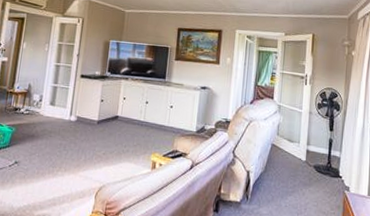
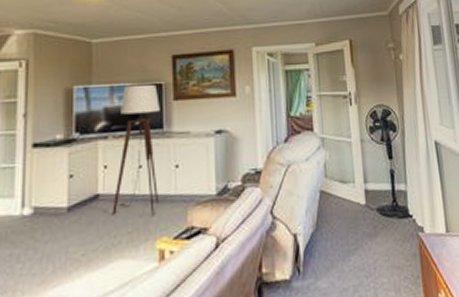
floor lamp: none [125,45,166,138] -> present [112,84,160,216]

